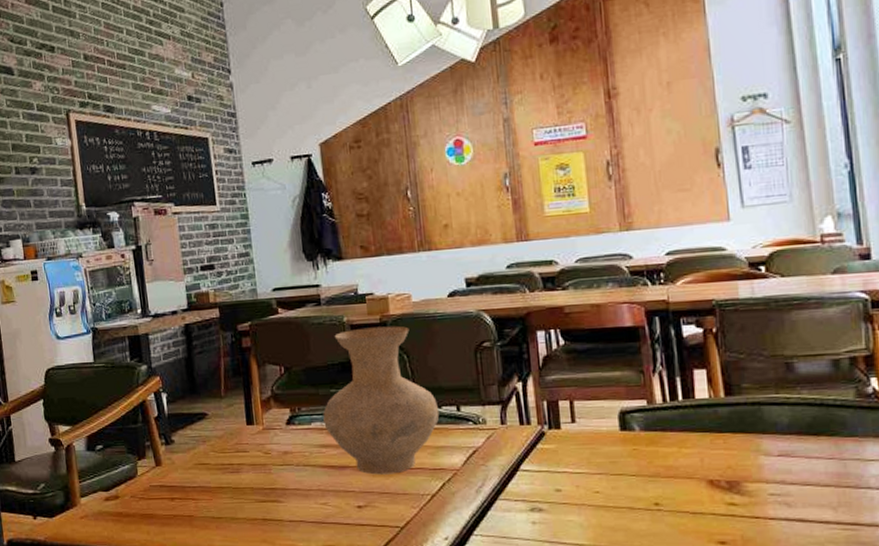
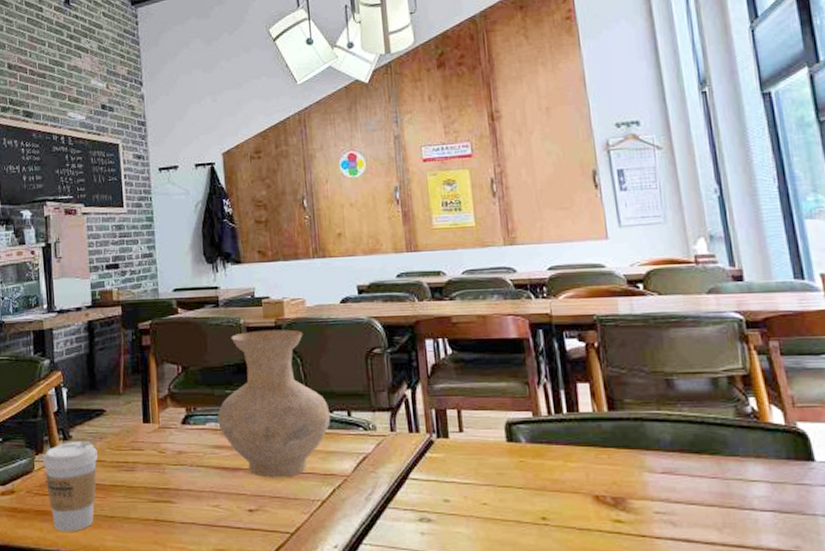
coffee cup: none [145,445,202,534] -> present [43,442,98,532]

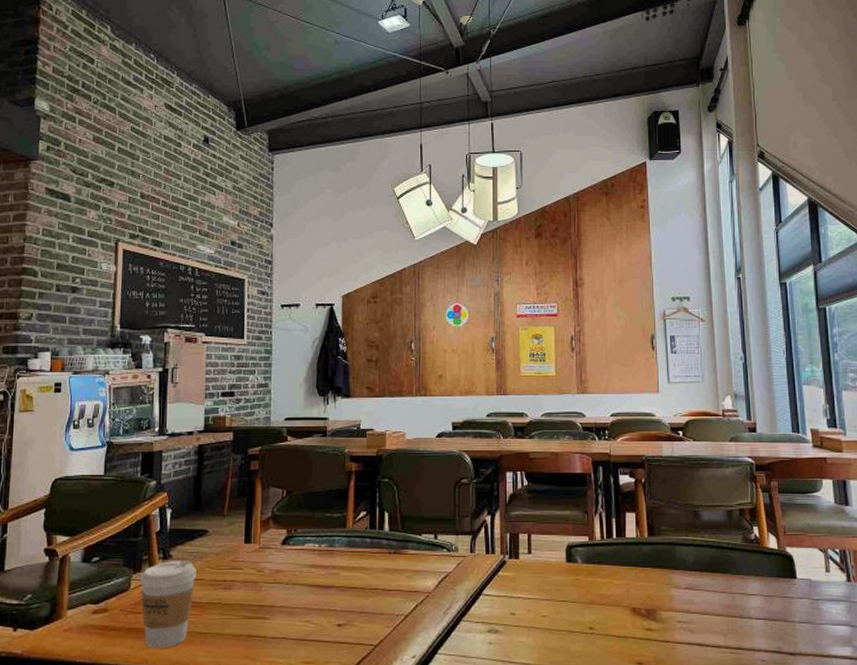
vase: present [217,329,331,478] -> none [316,459,419,595]

